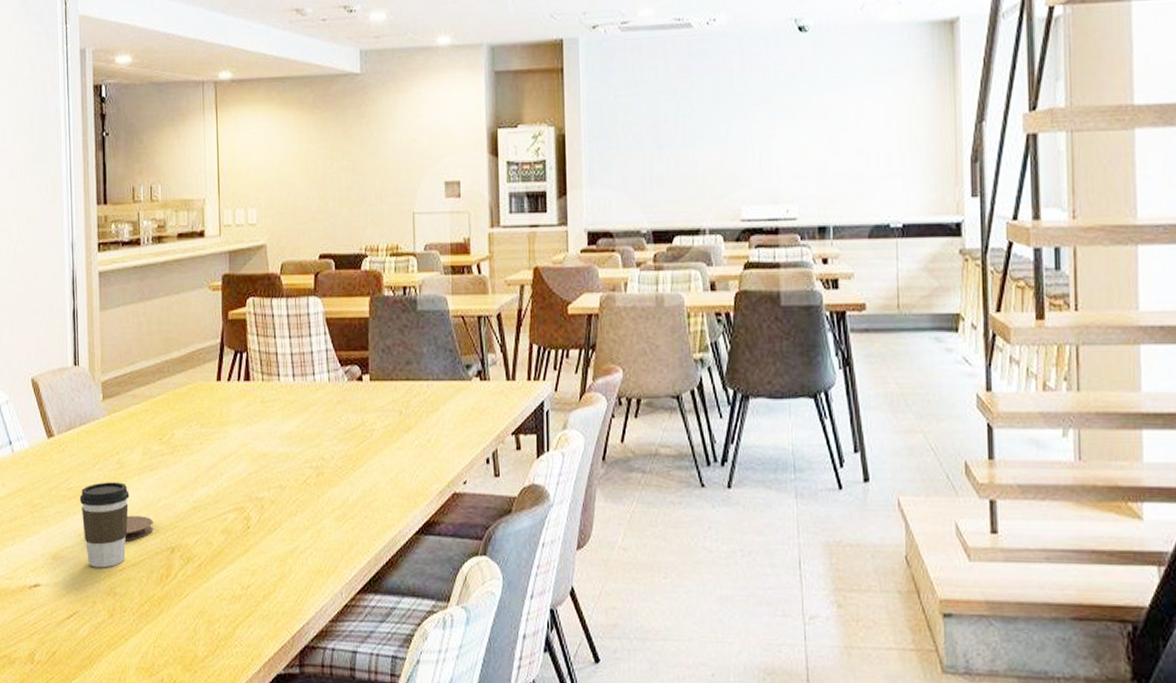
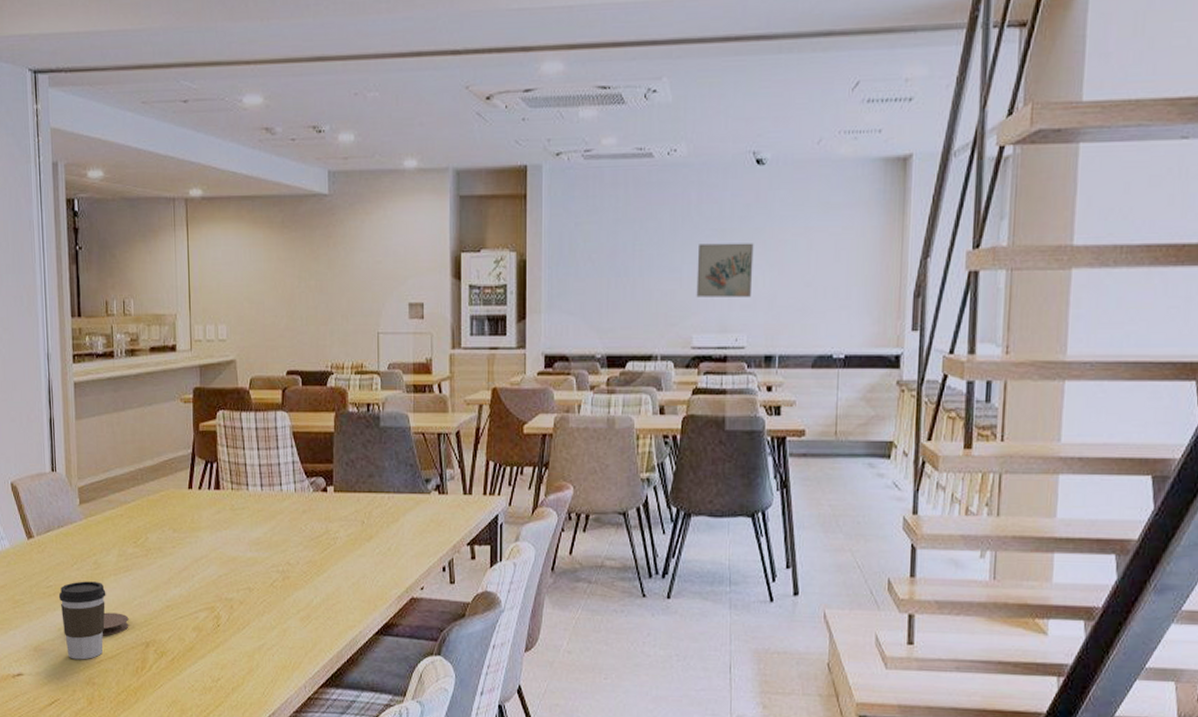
wall art: none [742,111,801,168] -> present [696,243,754,297]

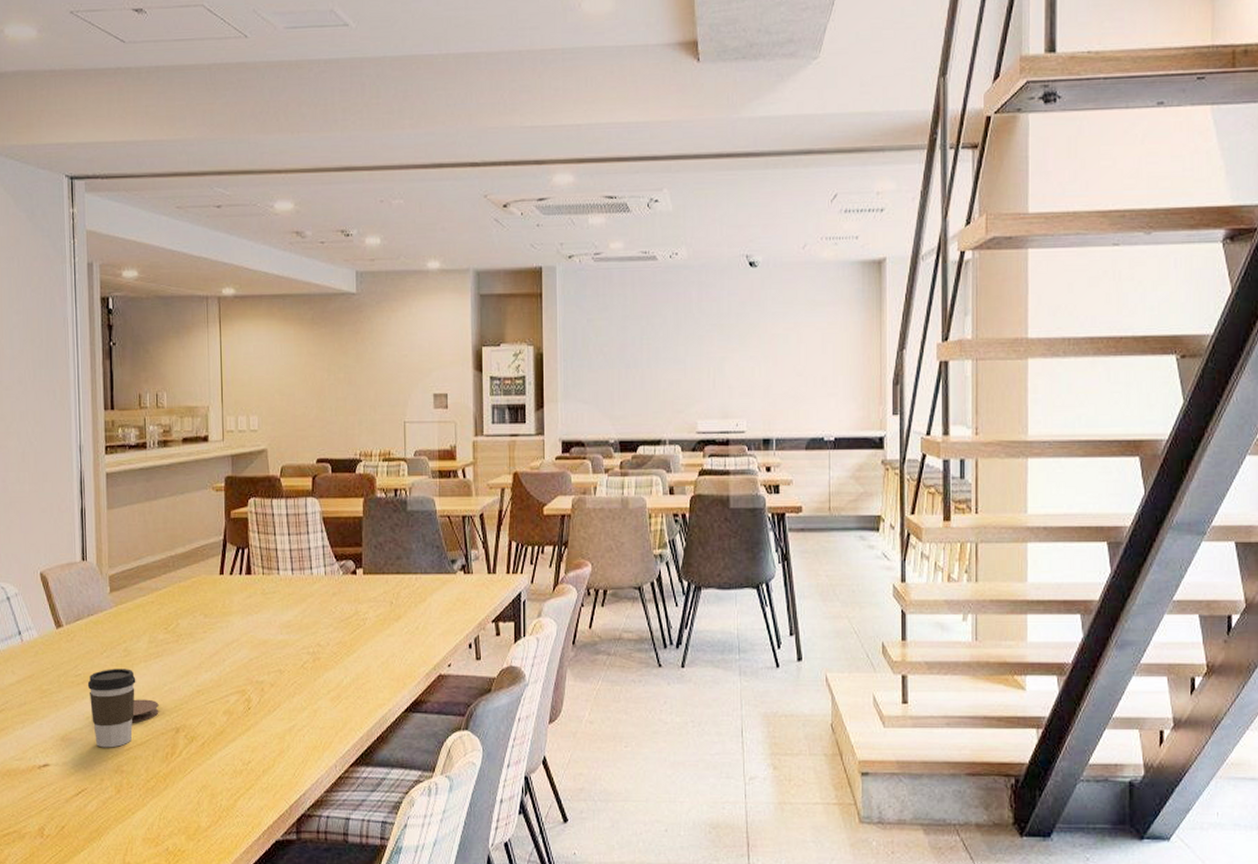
wall art: present [696,243,754,297] -> none [699,337,750,386]

